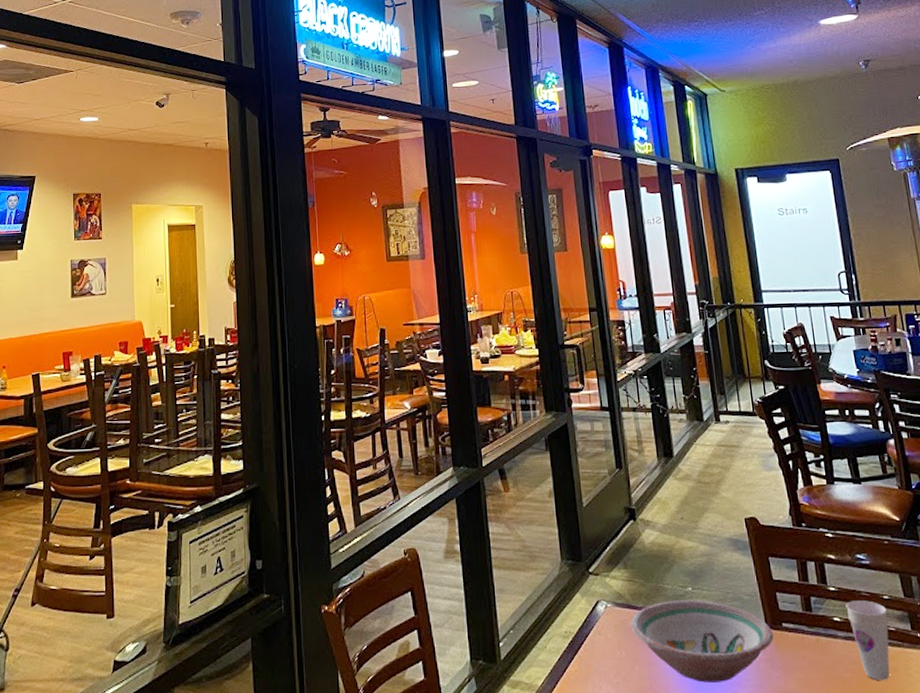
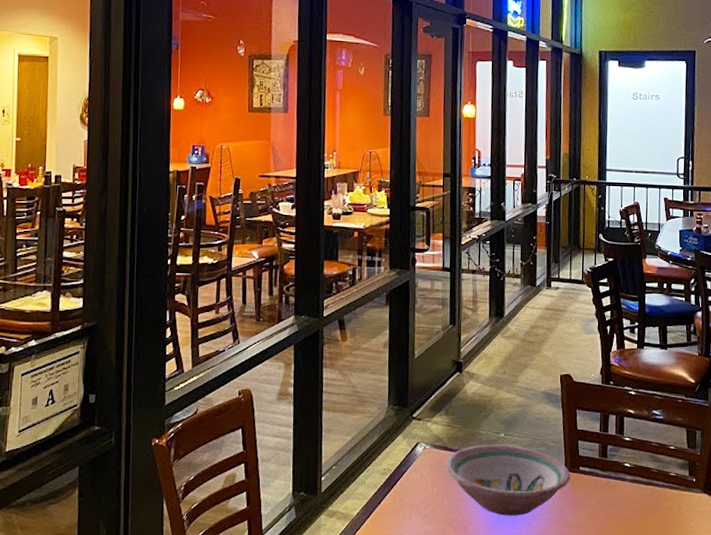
cup: present [845,600,890,680] -> none [637,450,672,517]

